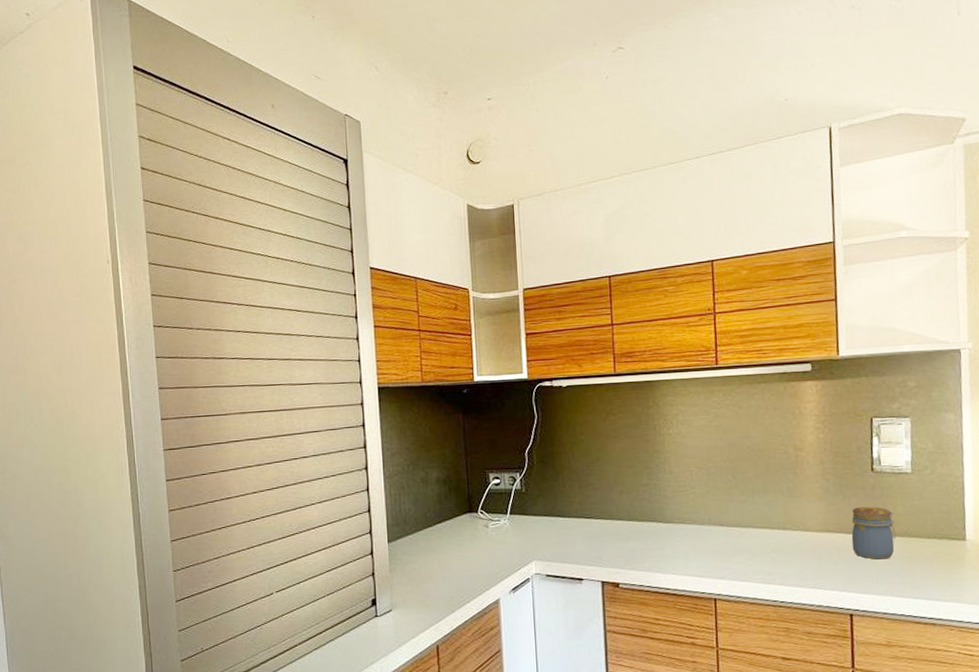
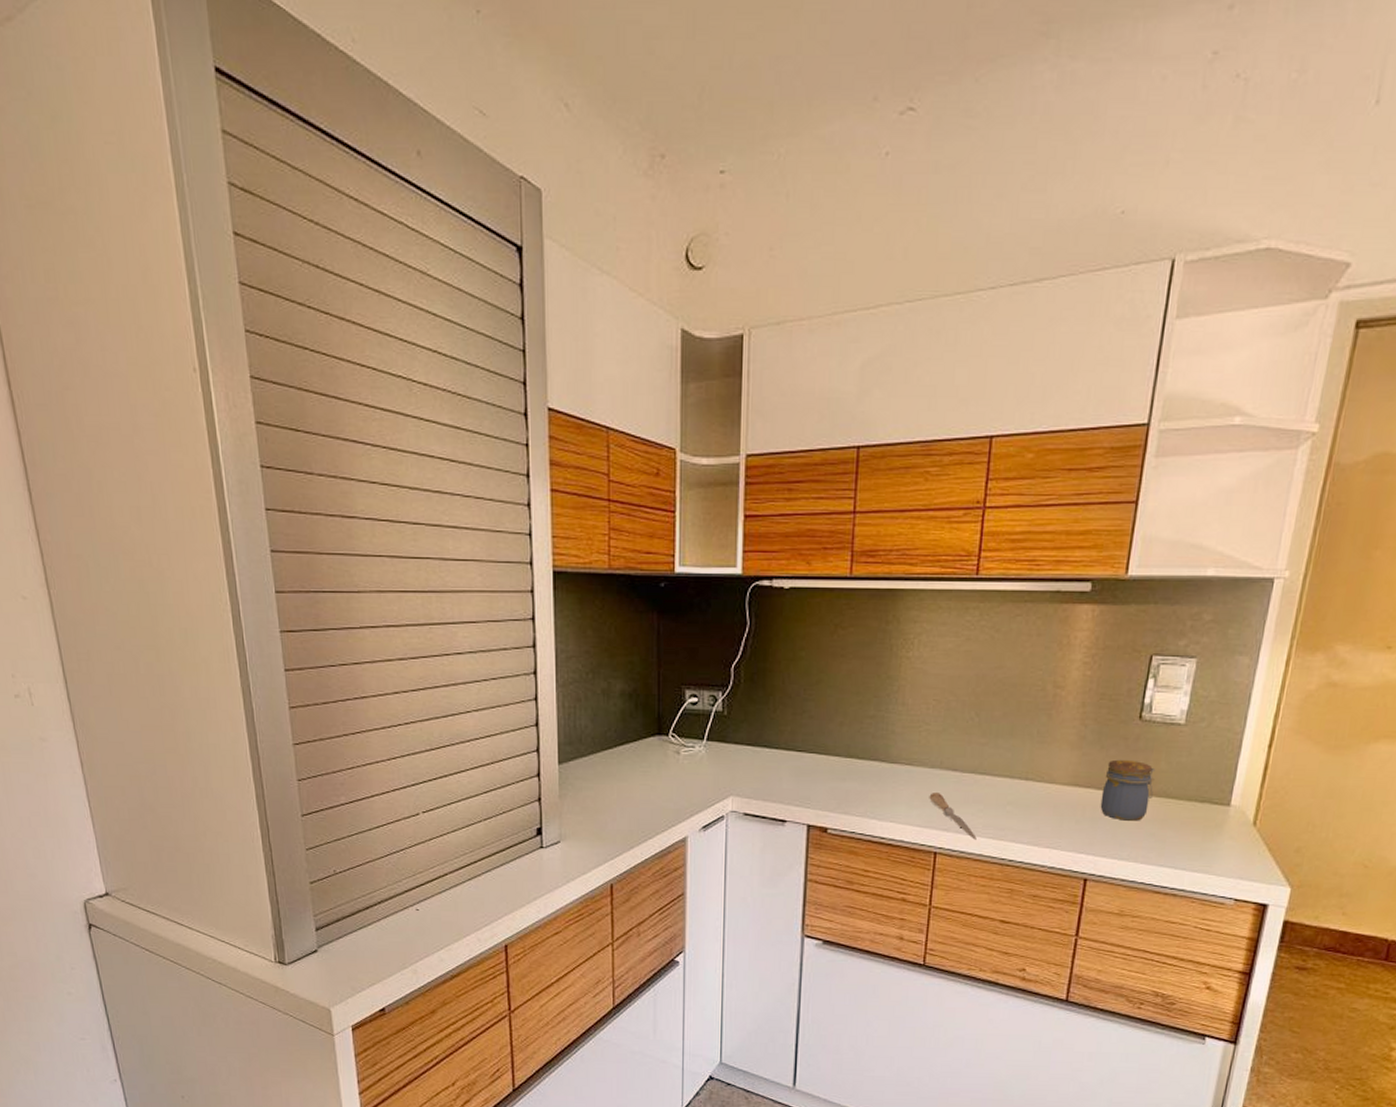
knife: none [703,545,749,585] -> present [929,791,977,840]

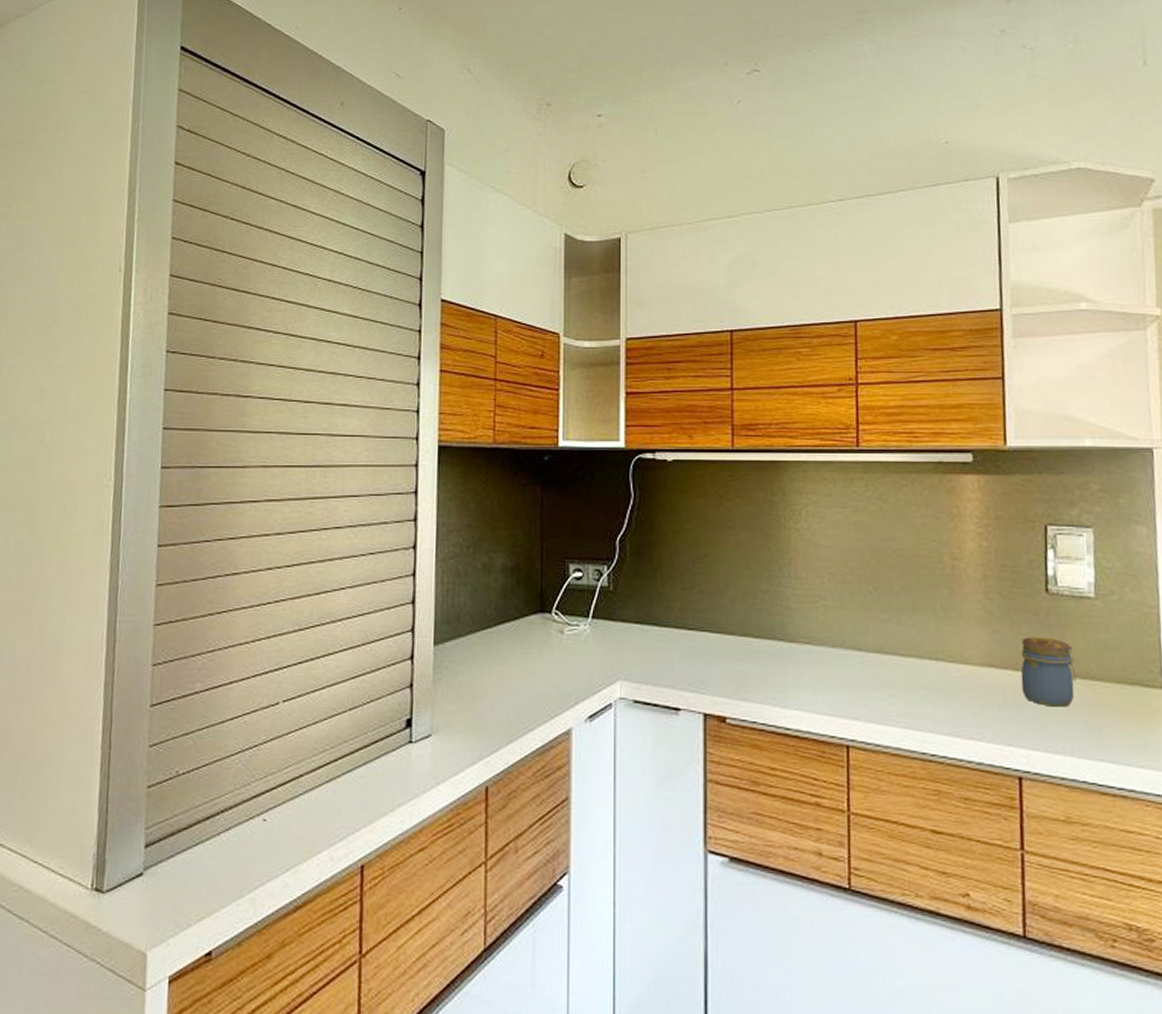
knife: present [929,791,977,840] -> none [834,674,892,730]

